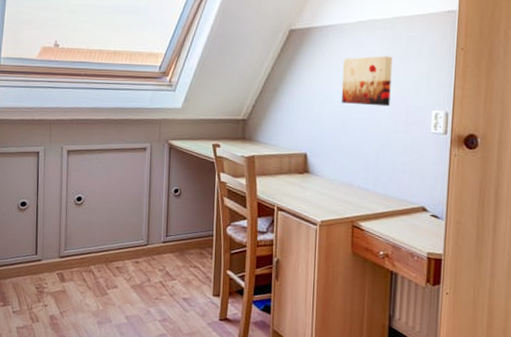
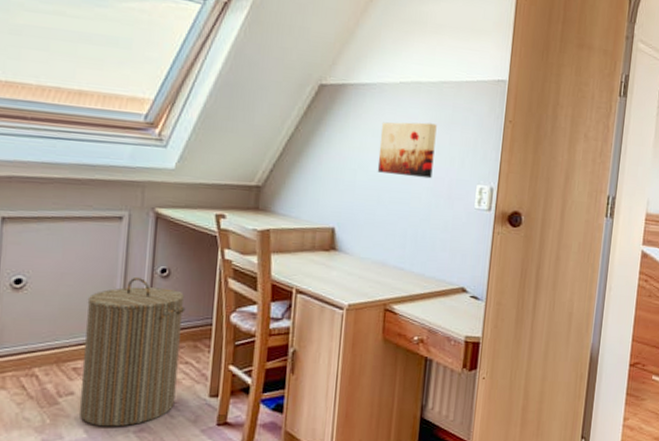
laundry hamper: none [121,195,193,316] -> present [78,276,186,427]

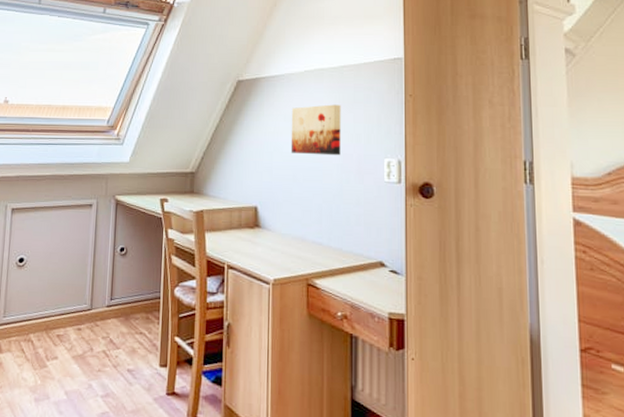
laundry hamper: present [78,276,186,427] -> none [61,255,139,391]

